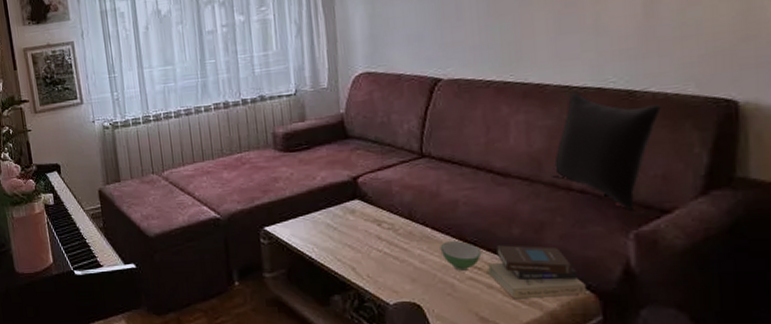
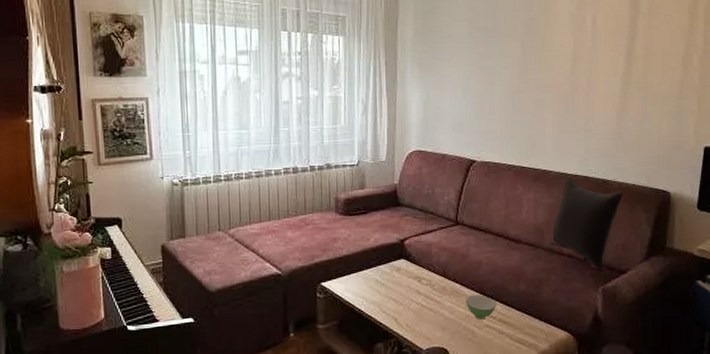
books: present [487,245,586,299] -> none [499,298,568,342]

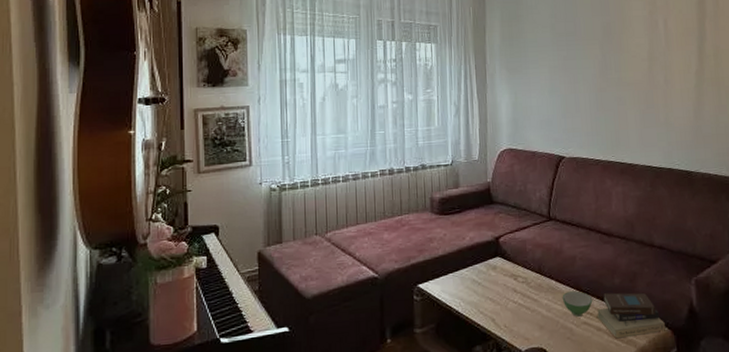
books: none [499,298,568,342] -> present [596,292,665,339]
pillow: present [549,179,624,271] -> none [639,171,707,261]

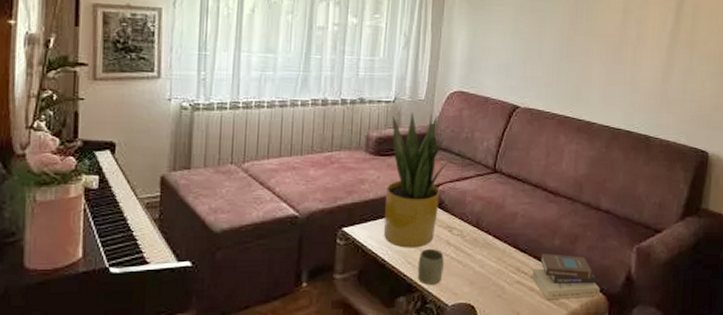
planter: none [451,172,509,299] -> present [383,111,452,248]
mug: none [489,297,514,333] -> present [417,248,444,285]
bowl: present [562,291,593,317] -> none [497,249,529,275]

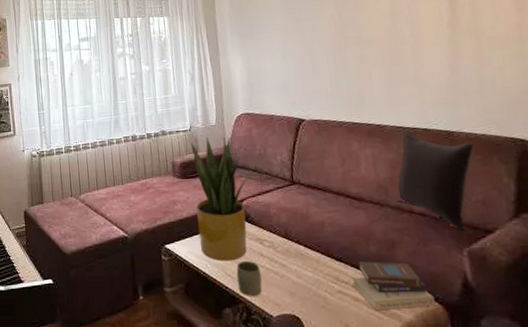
pillow: none [587,132,664,229] -> present [395,132,474,230]

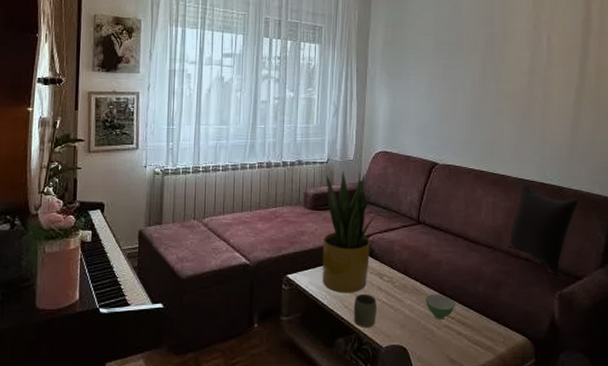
bowl: none [312,257,347,285] -> present [425,294,455,319]
books: present [352,261,435,311] -> none [458,299,525,344]

